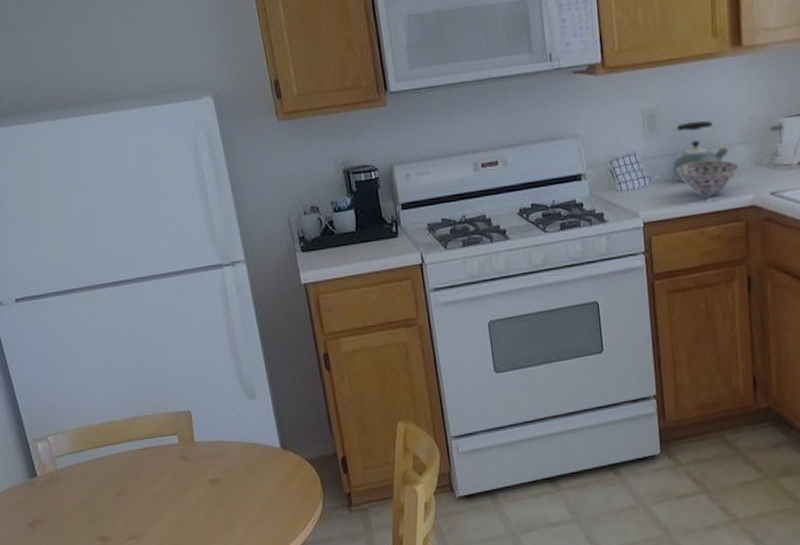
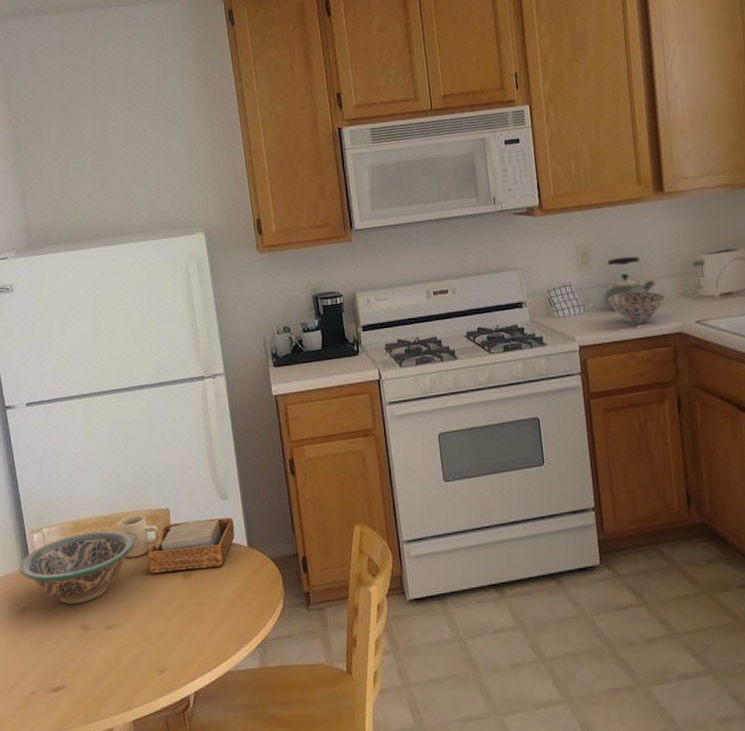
bowl: none [24,436,154,517] -> present [19,530,135,605]
mug: none [134,418,181,465] -> present [118,515,159,558]
napkin holder: none [169,418,266,481] -> present [148,517,235,574]

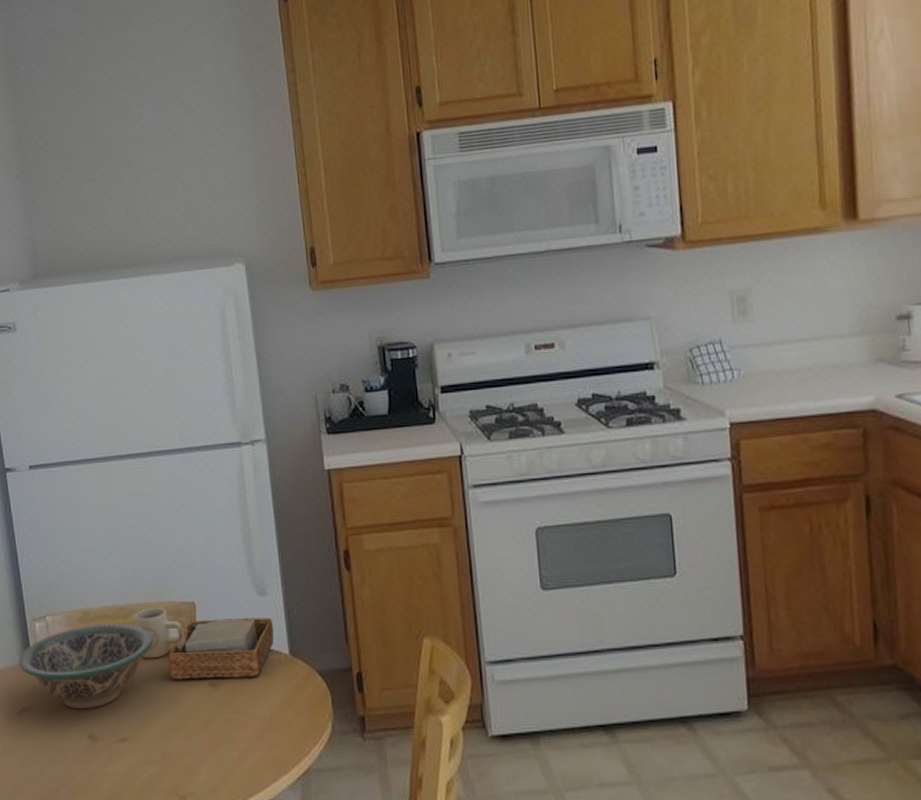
kettle: present [603,256,657,311] -> none [766,305,844,378]
bowl: present [608,291,666,324] -> none [772,352,855,396]

